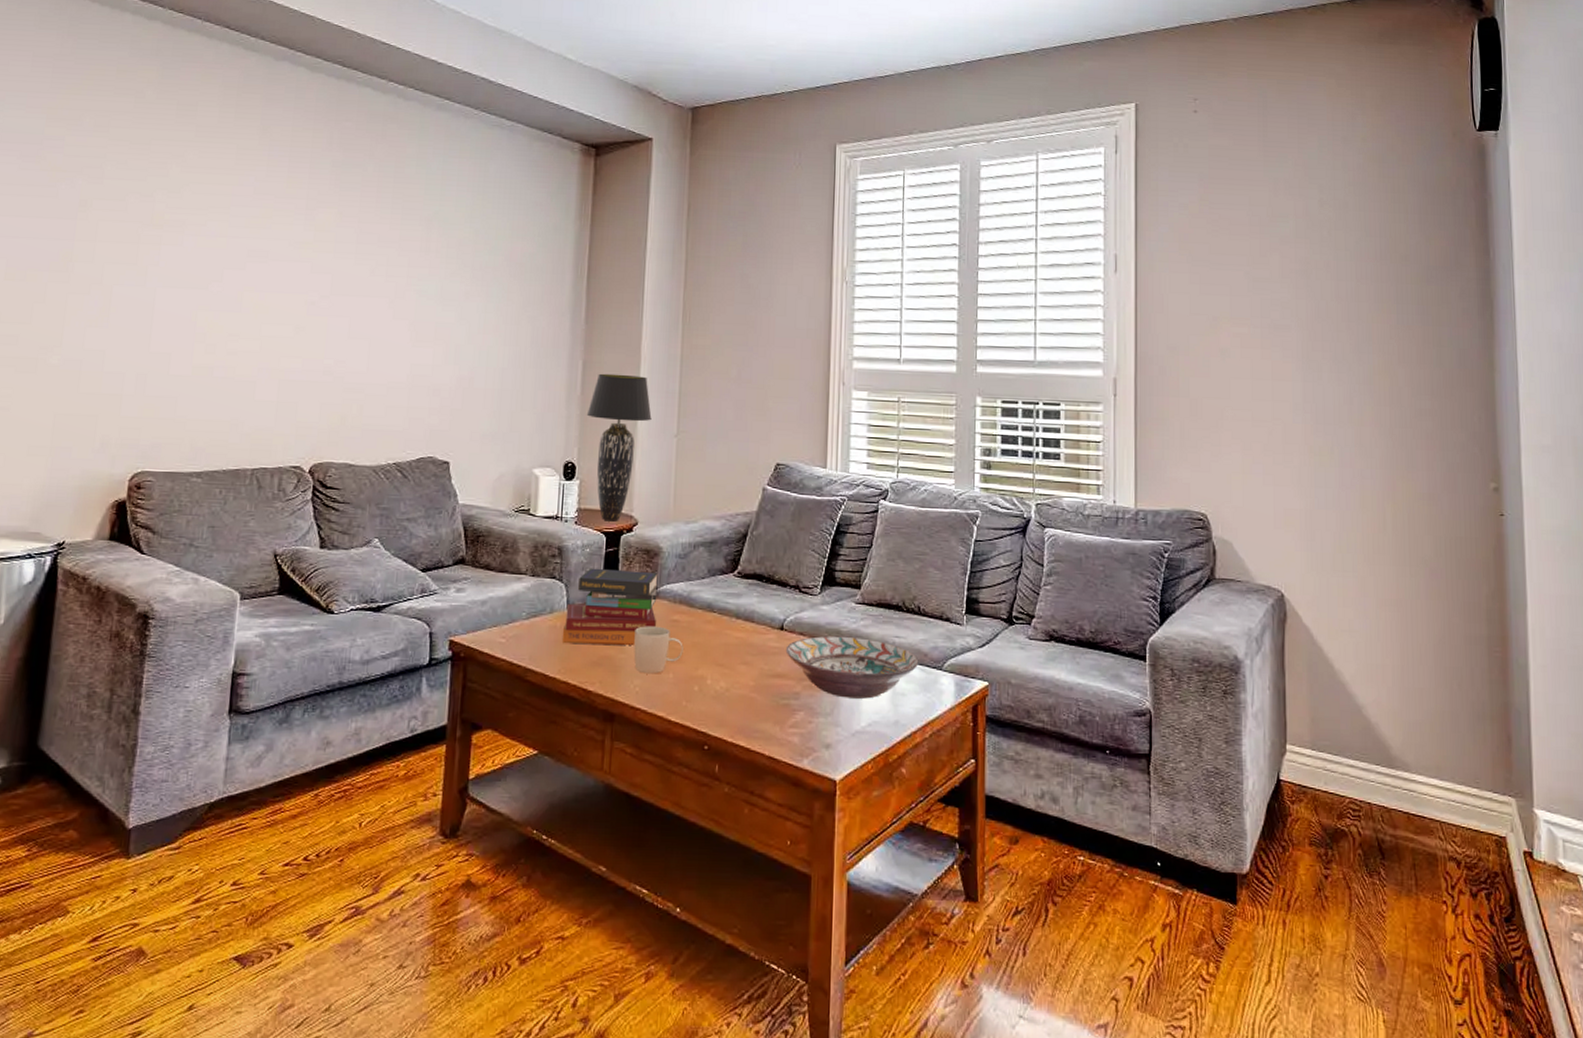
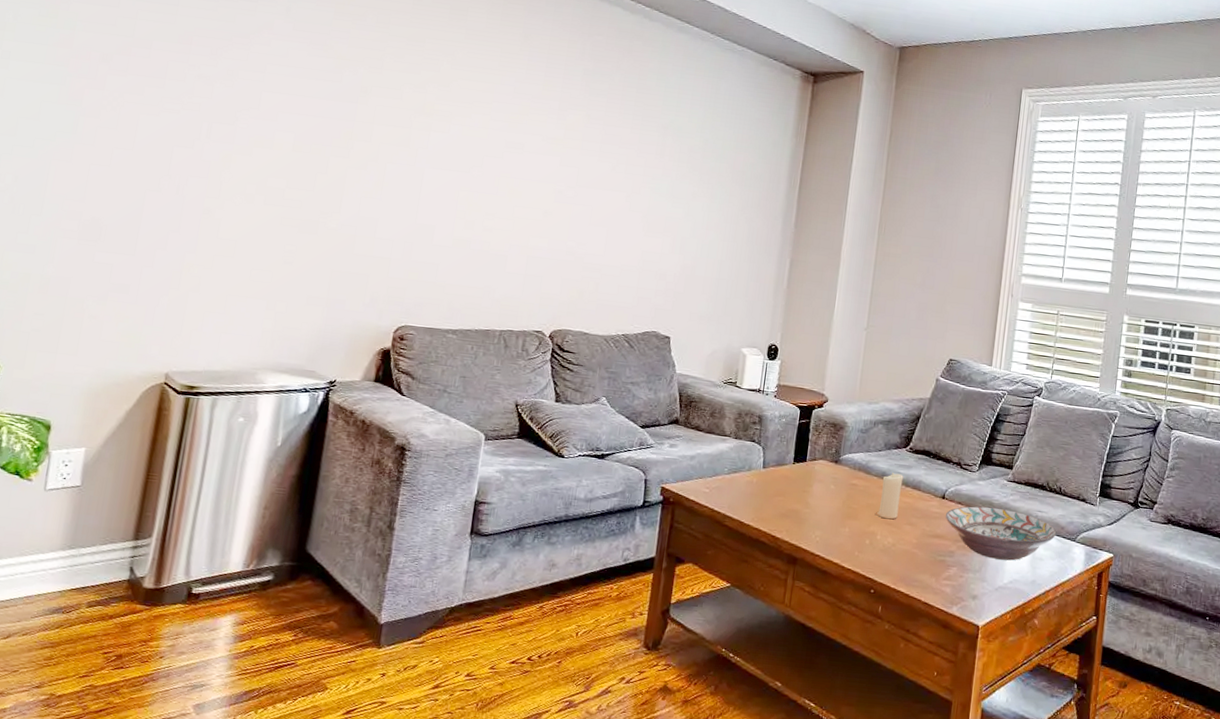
books: present [561,568,658,645] -> none [756,435,842,502]
table lamp: present [586,373,652,522] -> none [790,271,846,398]
mug: present [633,626,683,674] -> none [816,487,859,528]
candle: none [703,603,733,660] -> present [876,473,903,520]

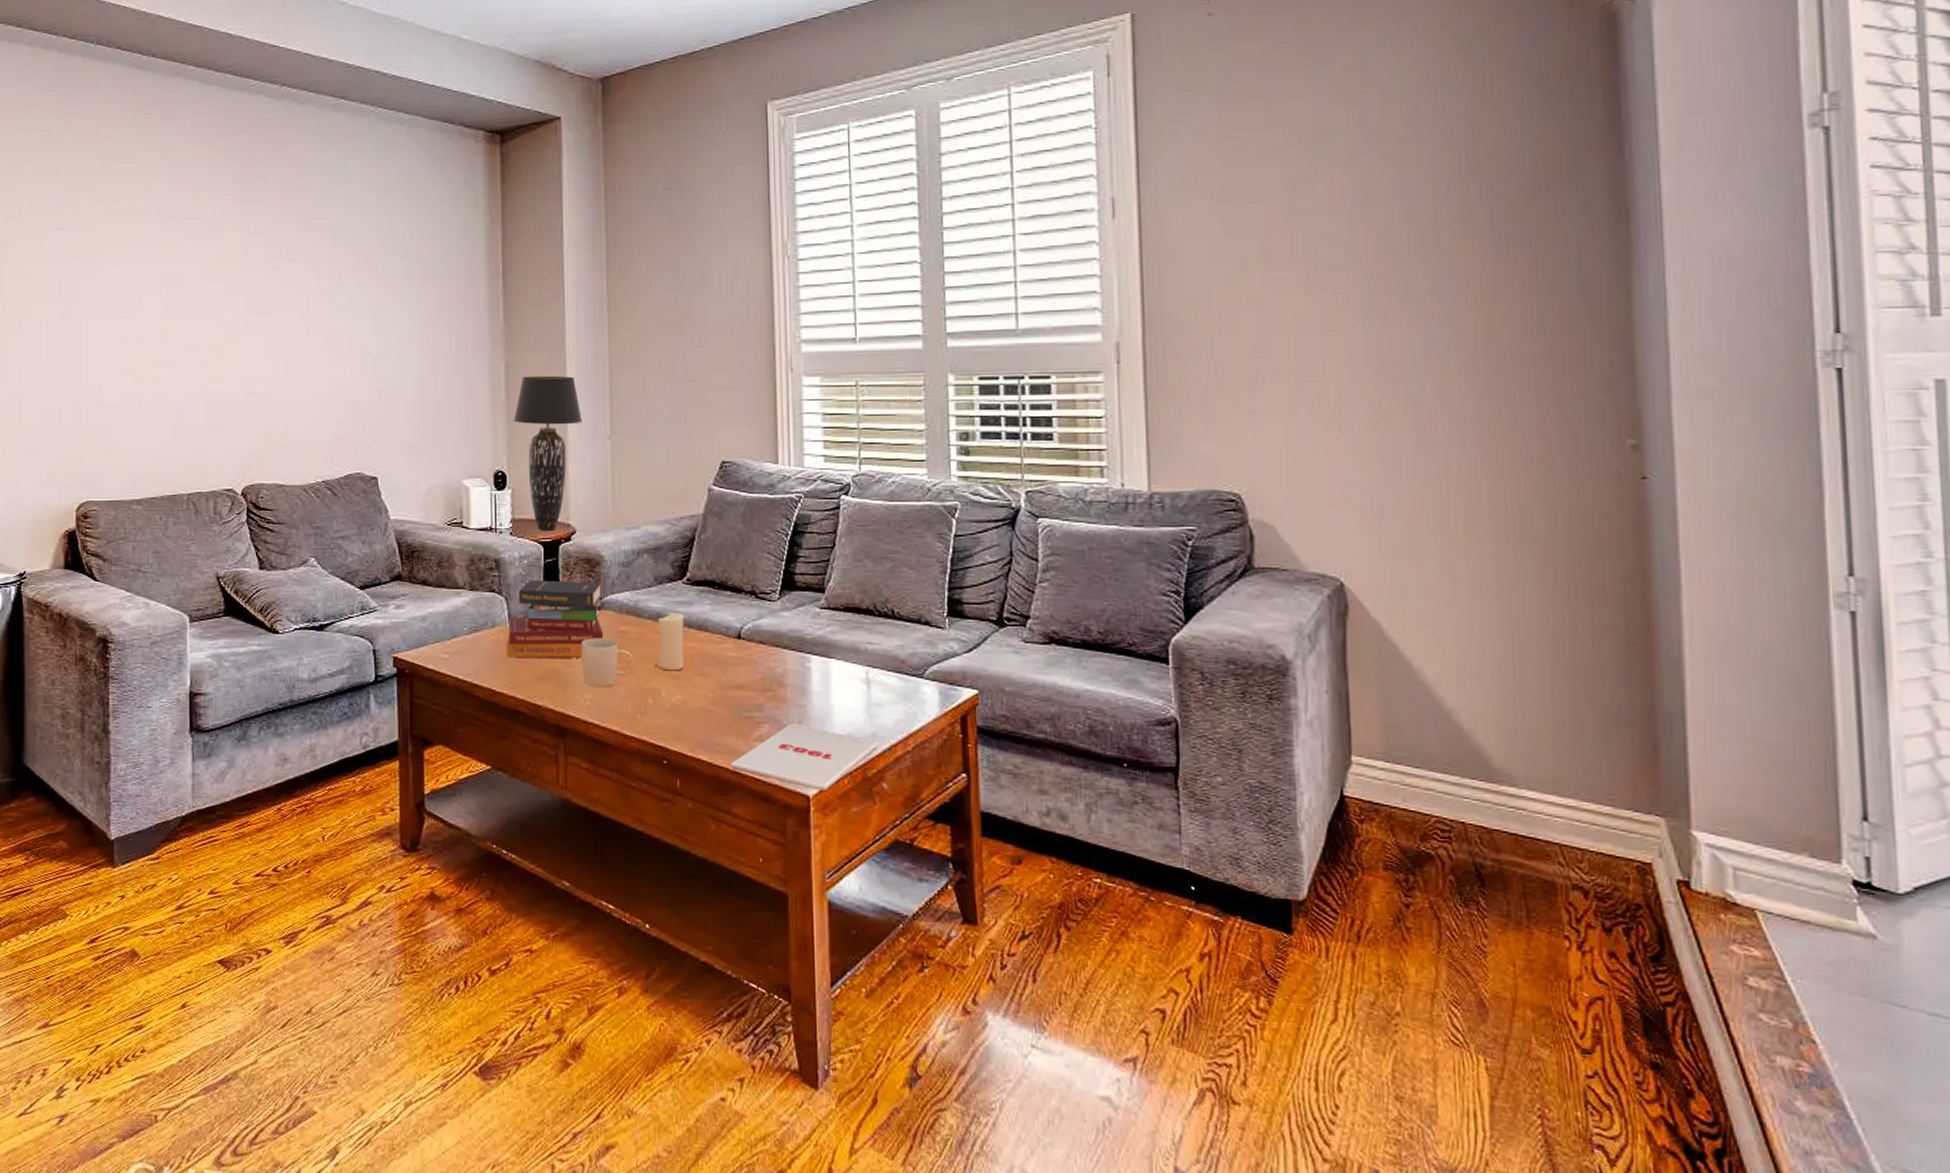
books: none [756,435,842,502] -> present [506,580,604,658]
table lamp: none [790,271,846,398] -> present [513,375,582,531]
mug: none [816,487,859,528] -> present [580,638,634,687]
magazine: none [922,568,1037,623] -> present [731,724,880,791]
decorative bowl: present [945,506,1057,561] -> none [744,643,896,710]

